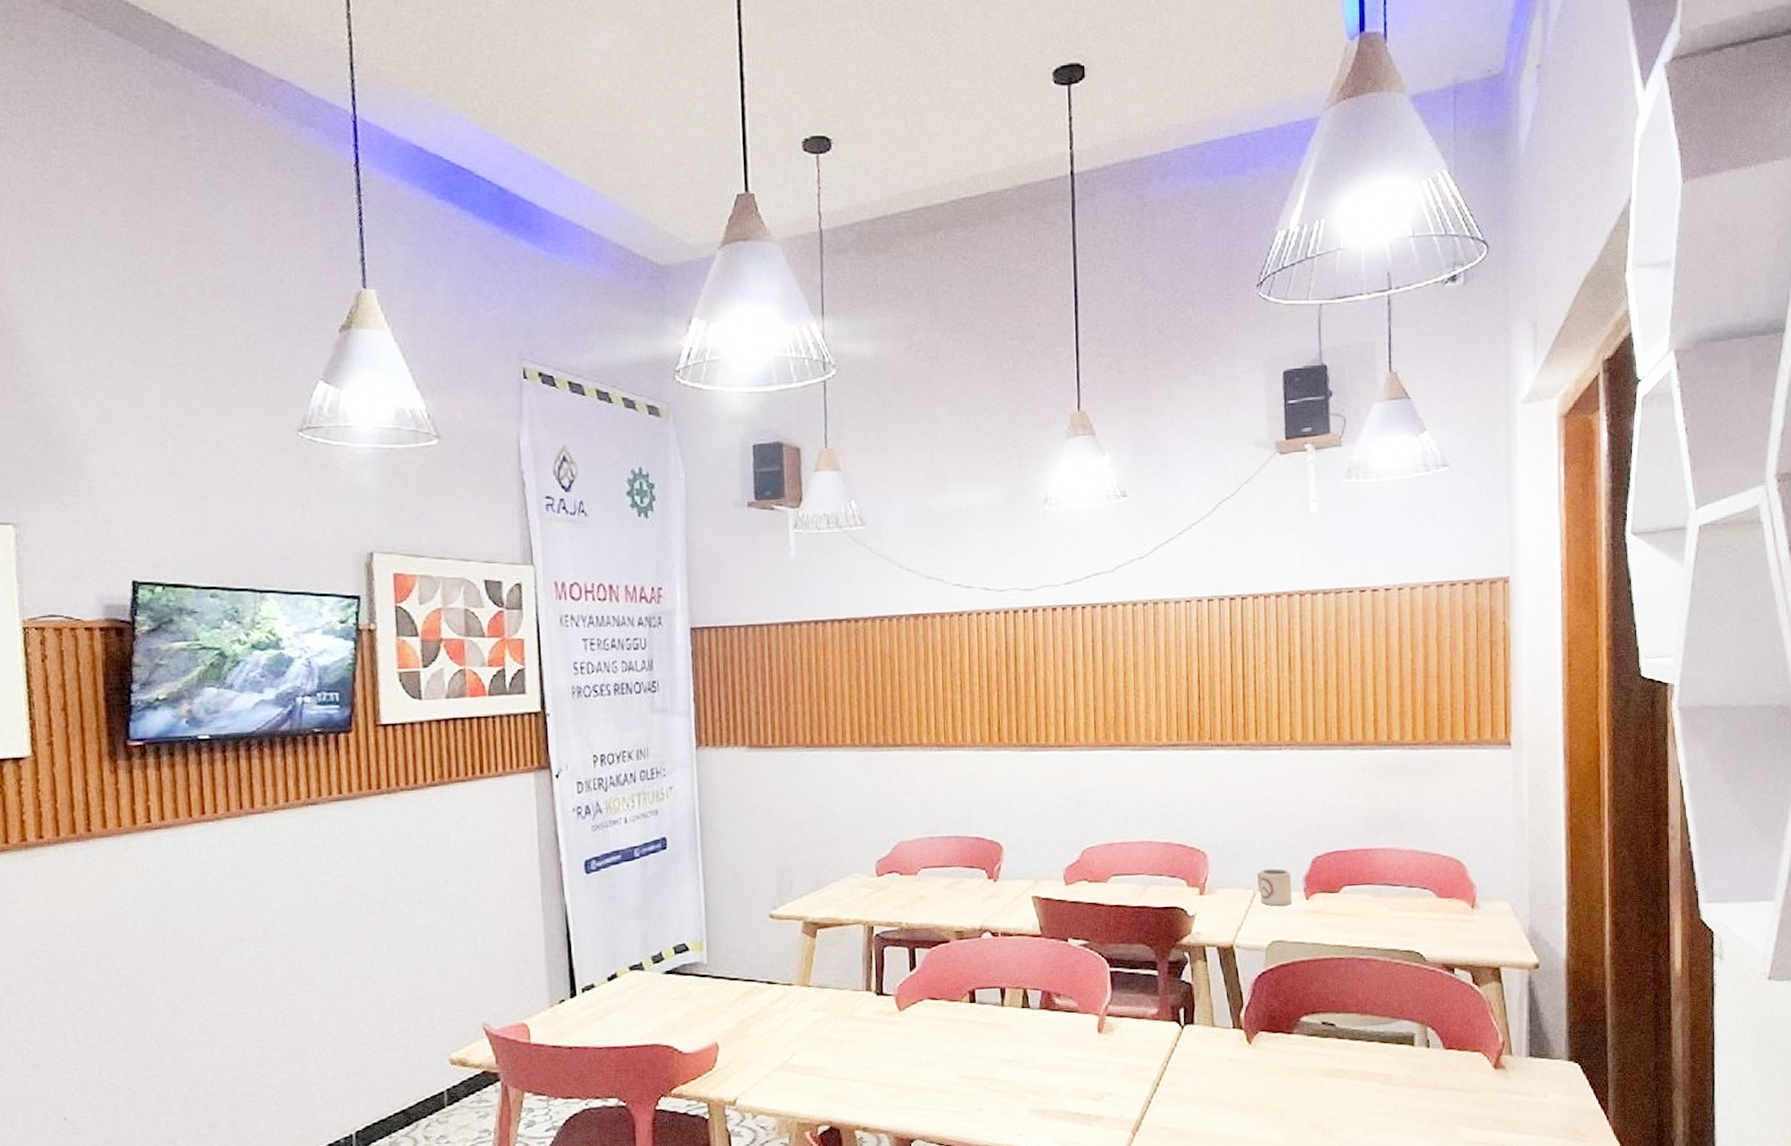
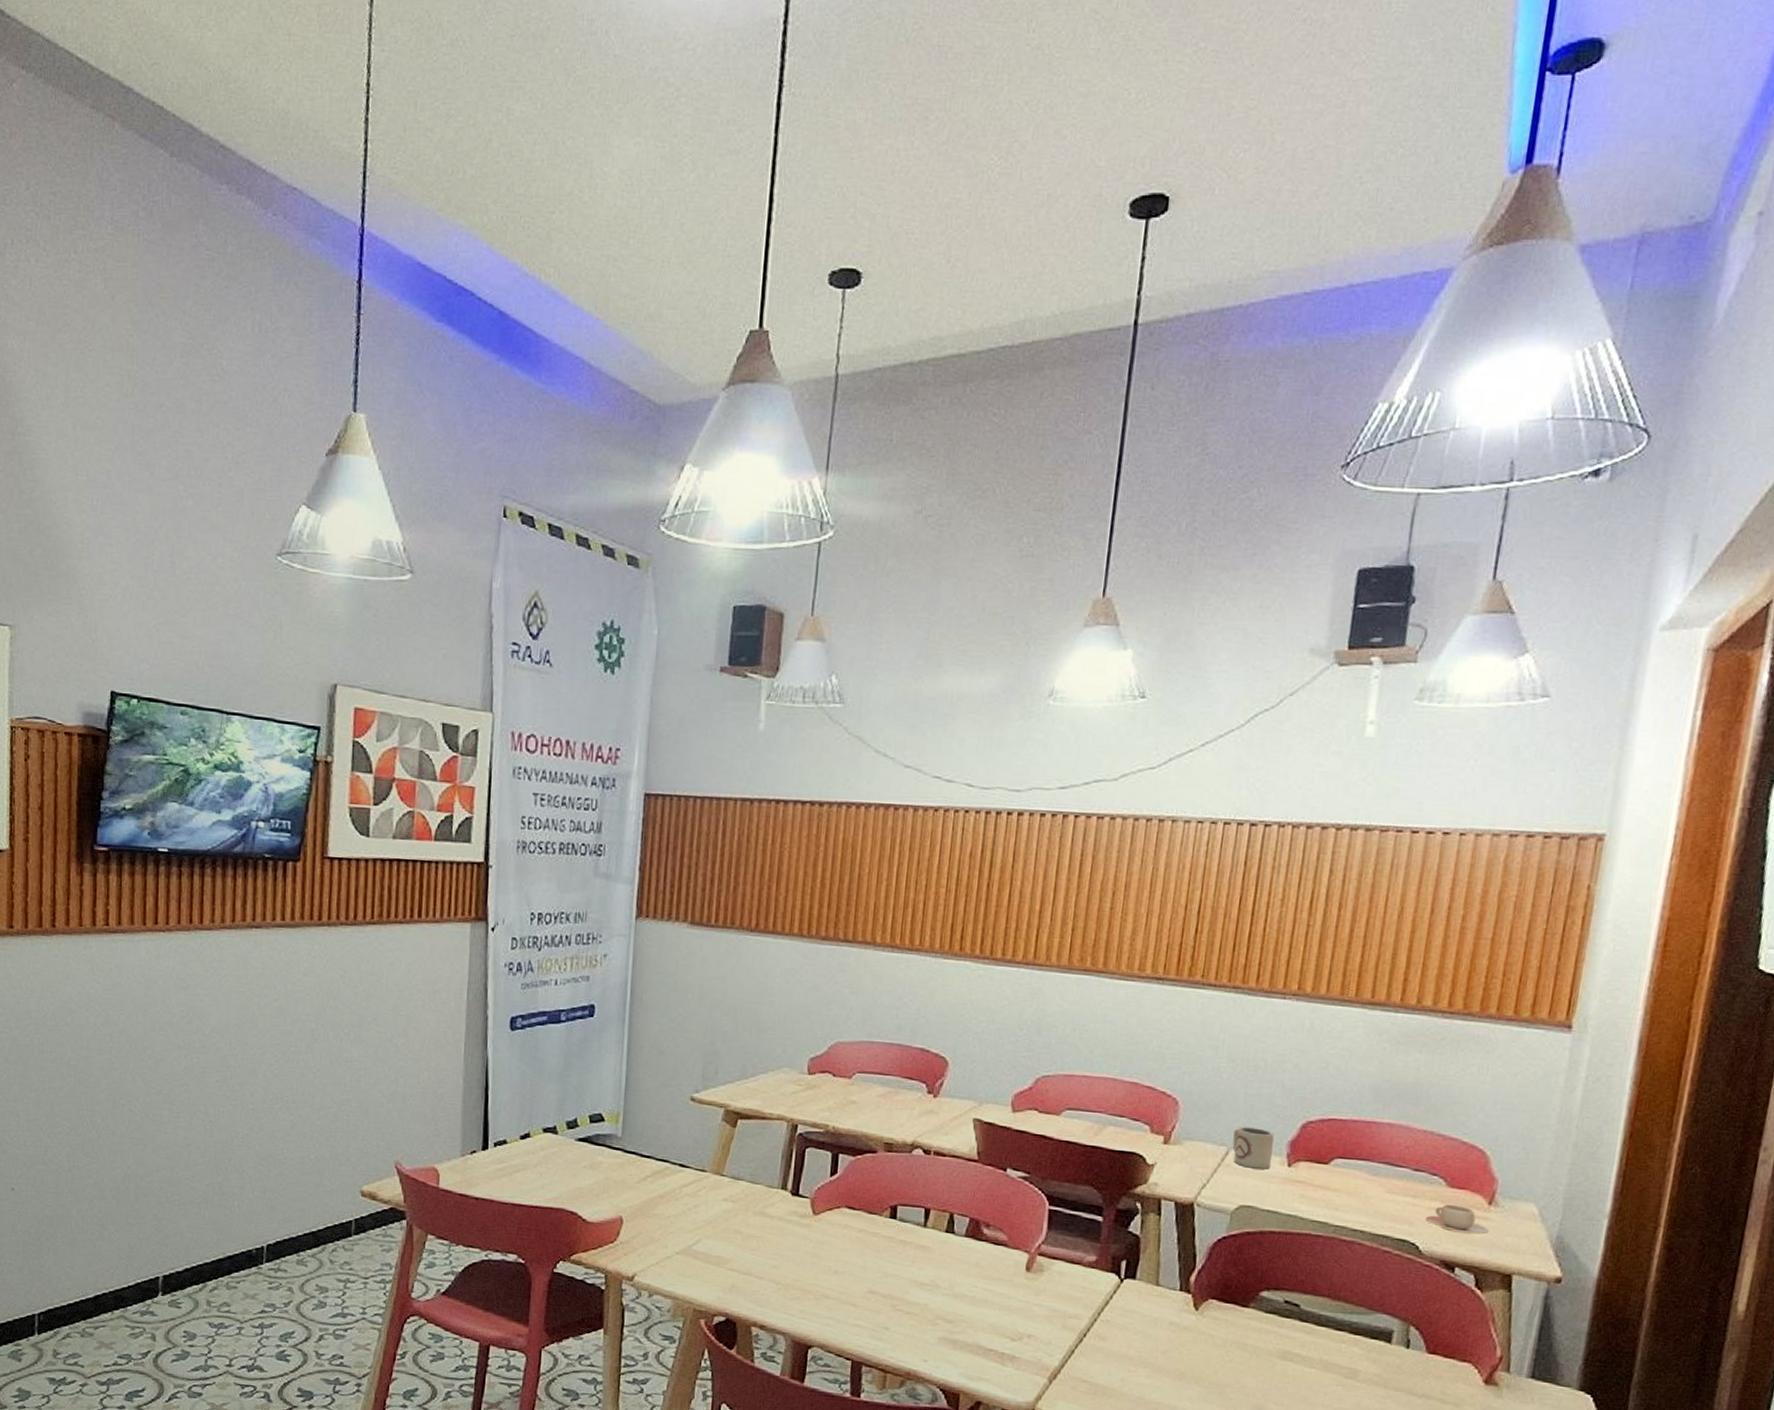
teacup: none [1424,912,1475,938] -> present [1425,1204,1489,1235]

